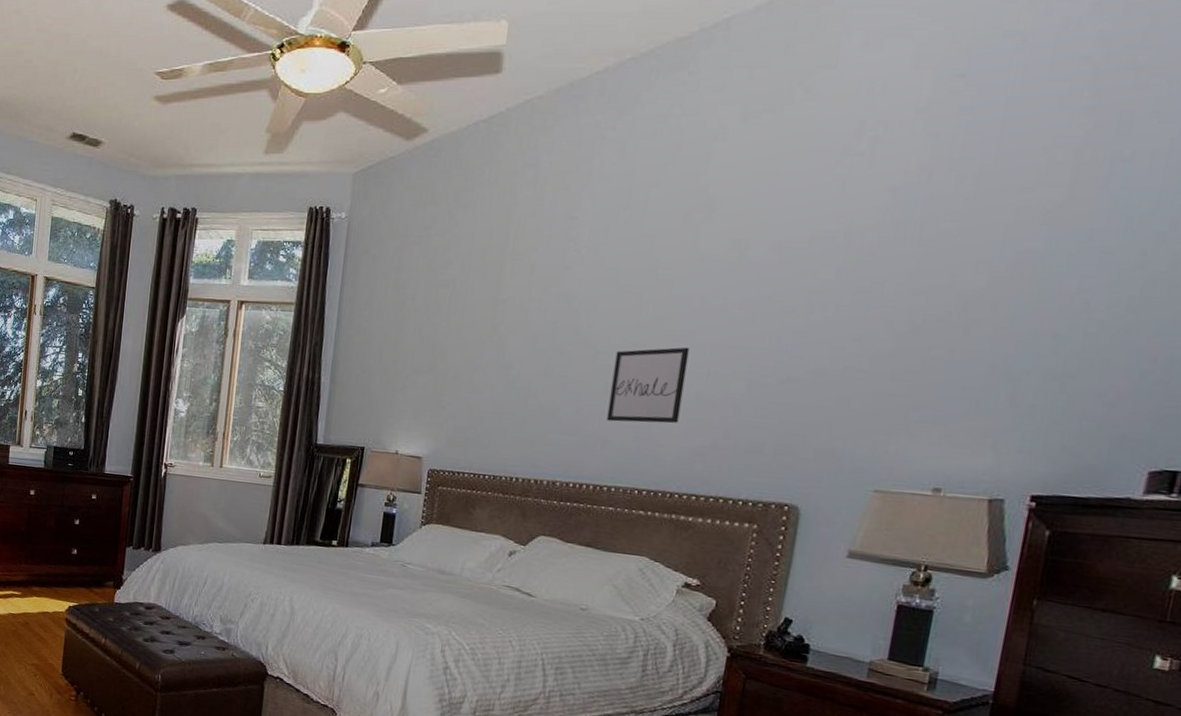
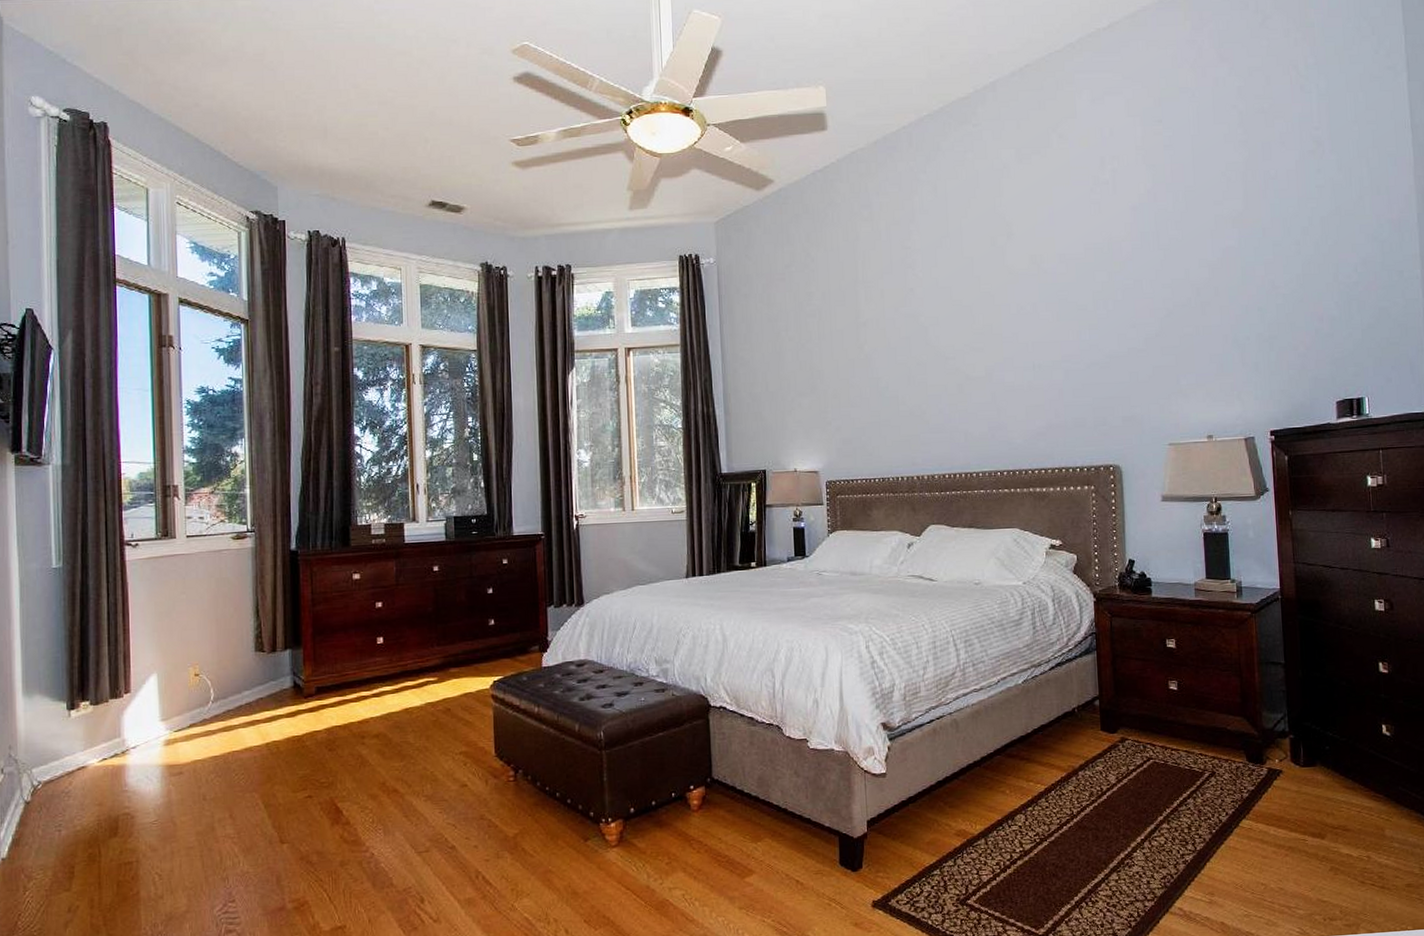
wall art: present [606,347,690,424] -> none [961,346,1020,416]

